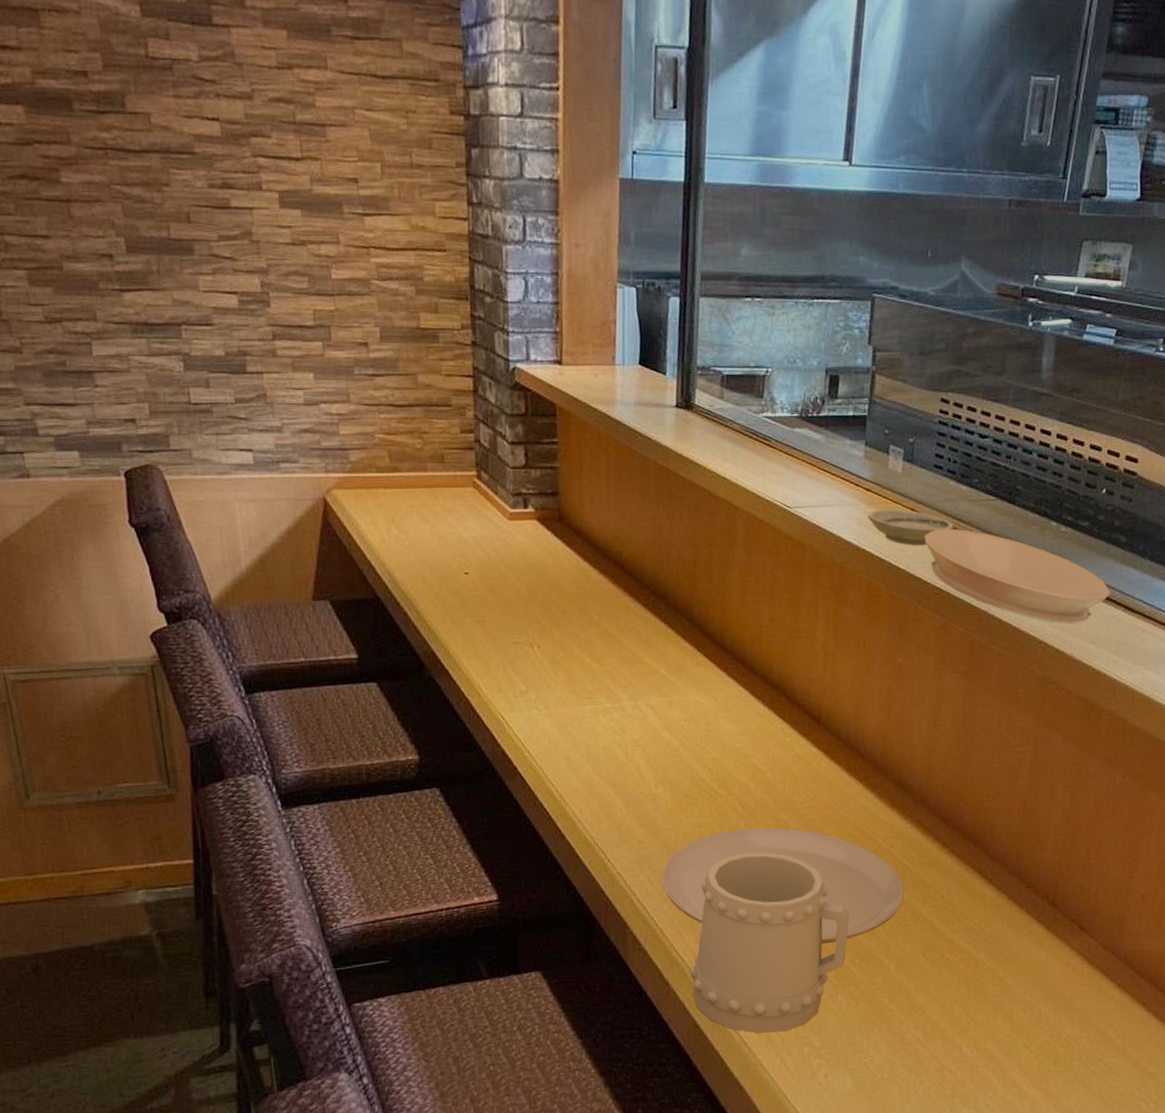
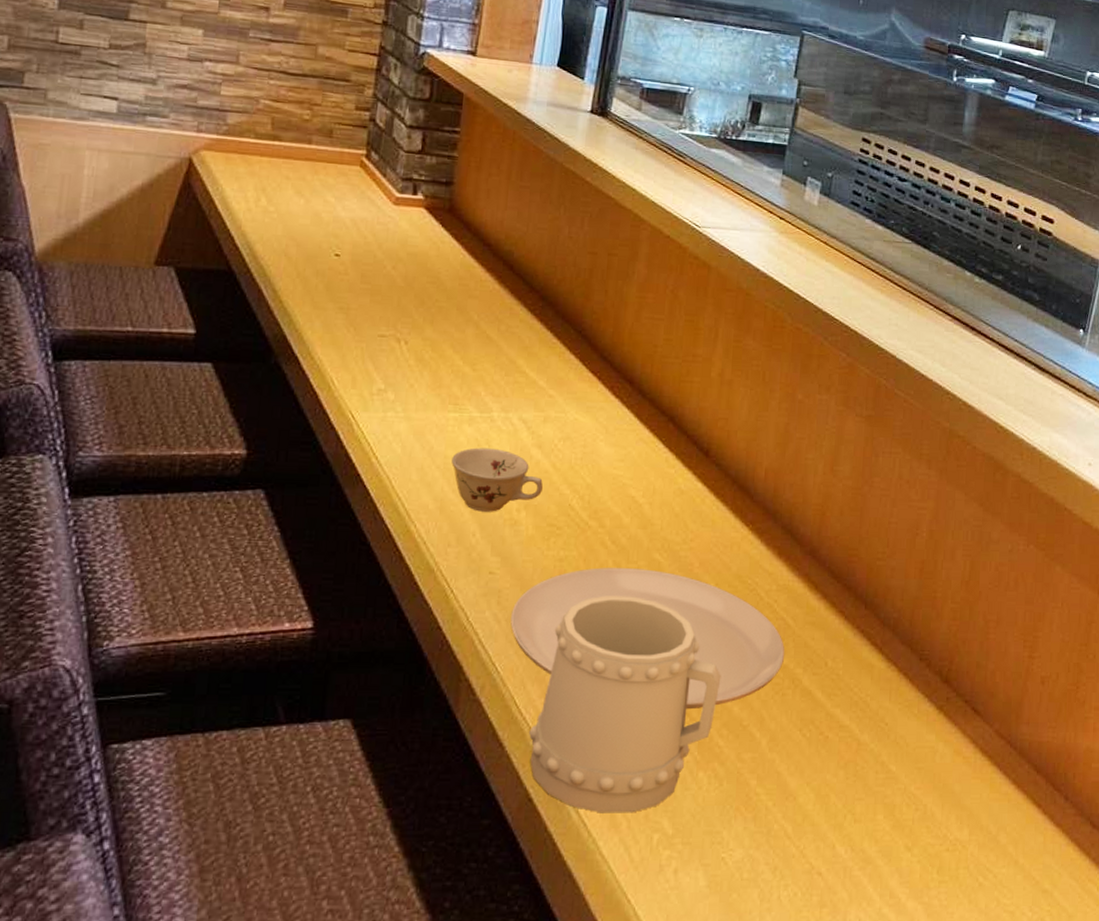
teacup: none [593,734,675,791] -> present [451,447,543,512]
saucer: present [868,509,954,546] -> none [779,239,867,280]
dish: present [924,528,1111,624] -> none [835,265,1022,377]

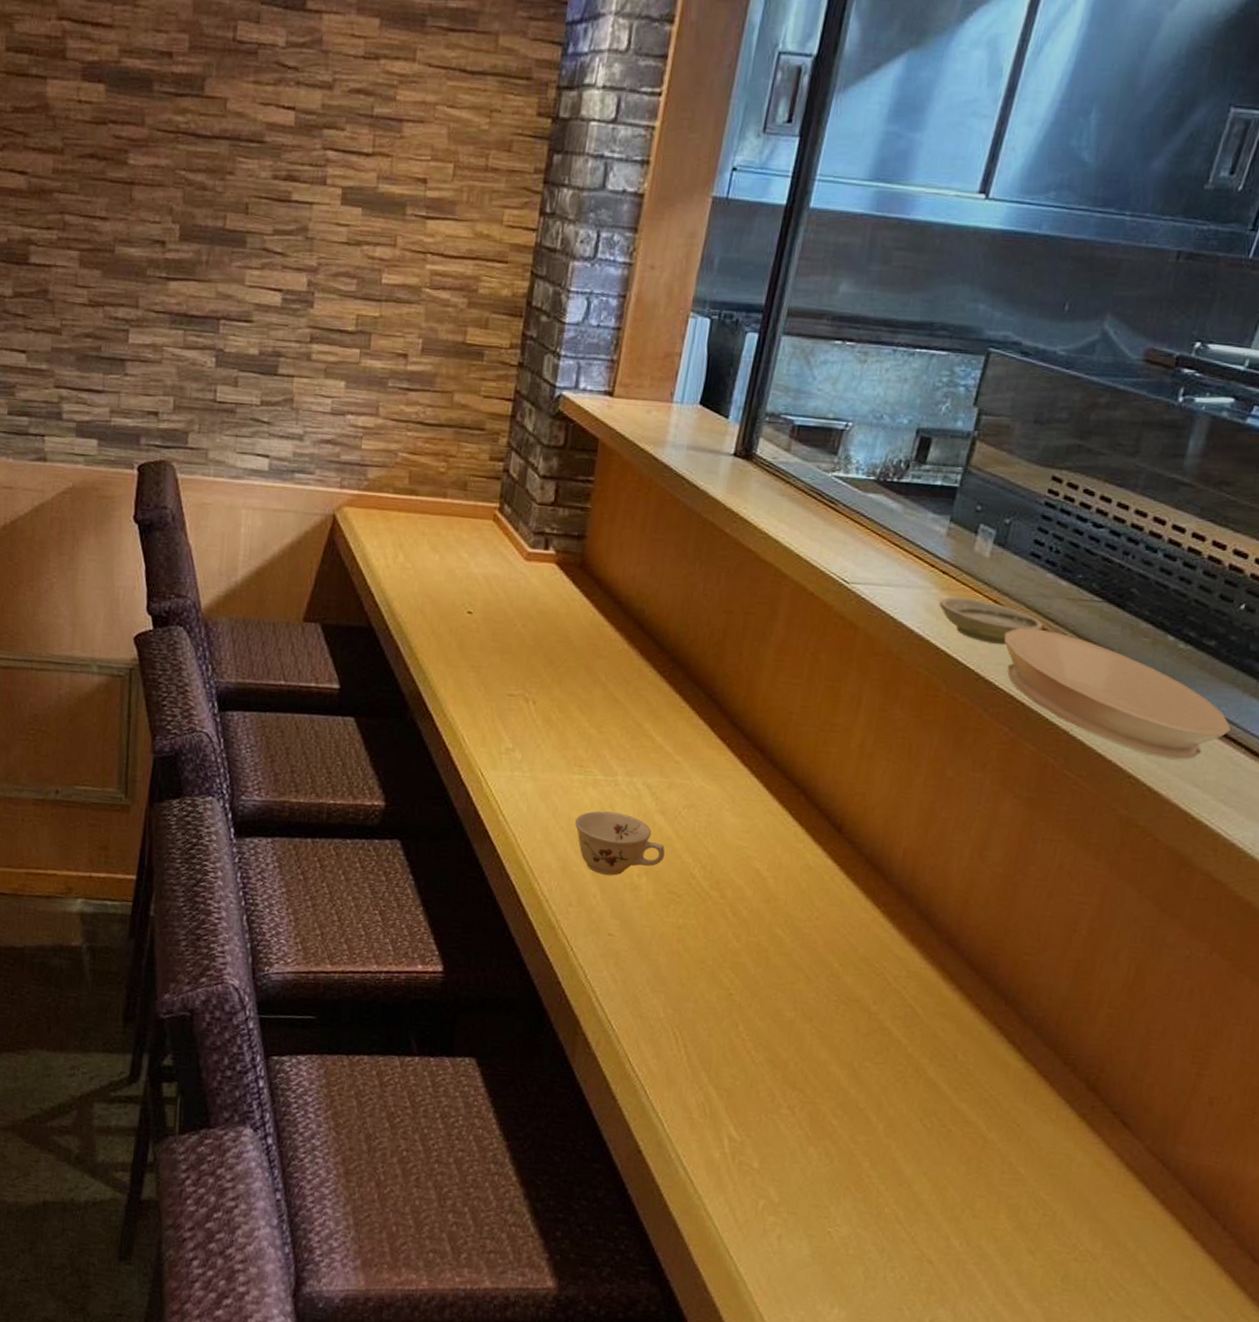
plate: present [510,567,785,710] -> none [627,938,911,1087]
beer mug: present [529,595,721,813] -> none [640,966,840,1177]
saucer: none [779,239,867,280] -> present [939,596,1044,644]
dish: none [835,265,1022,377] -> present [1004,627,1232,761]

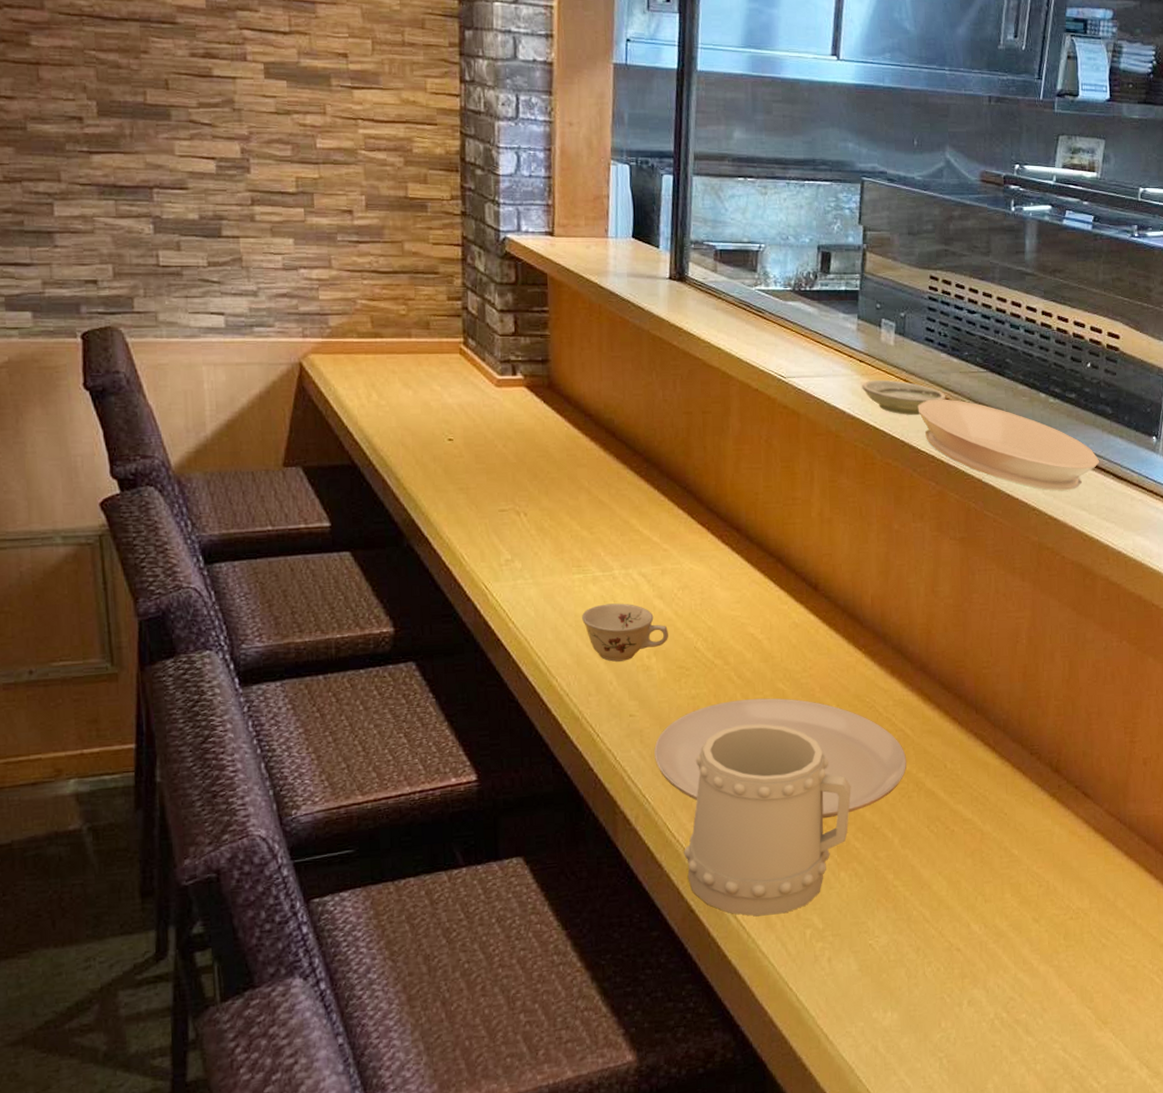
plate: none [627,938,911,1087] -> present [654,698,907,819]
beer mug: none [640,966,840,1177] -> present [684,723,851,917]

